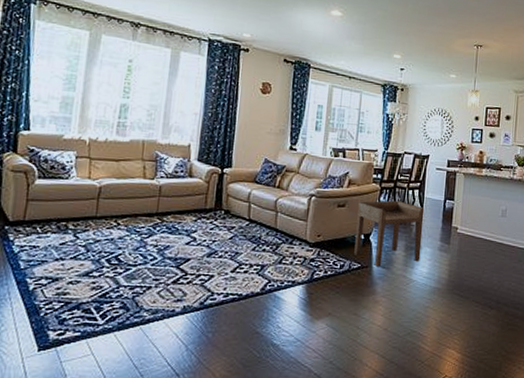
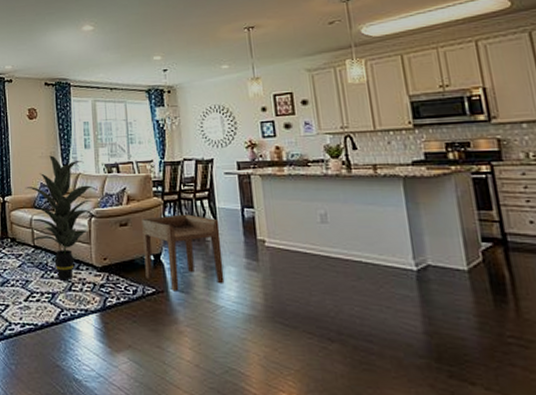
indoor plant: none [246,133,322,253] -> present [25,155,98,279]

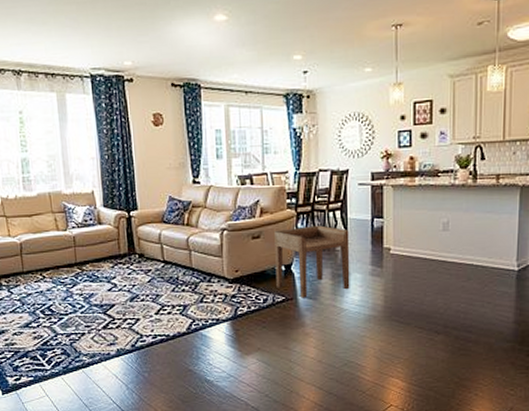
indoor plant: present [25,155,98,279] -> none [152,166,230,292]

